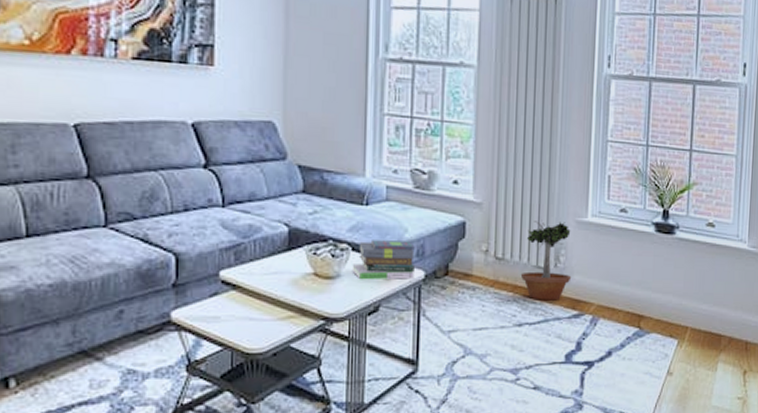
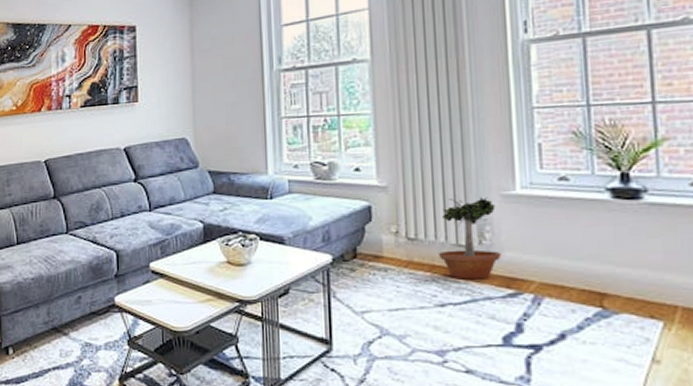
books: present [352,240,415,280] -> none [261,228,322,266]

